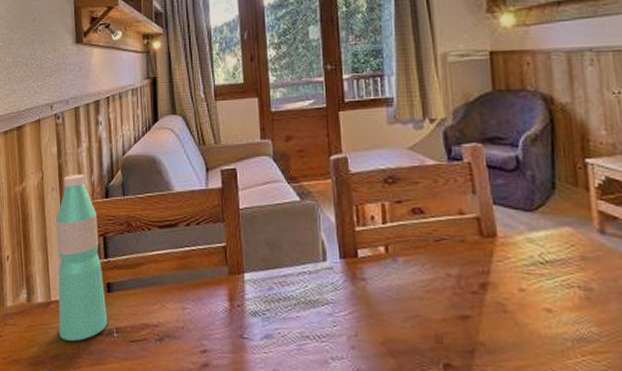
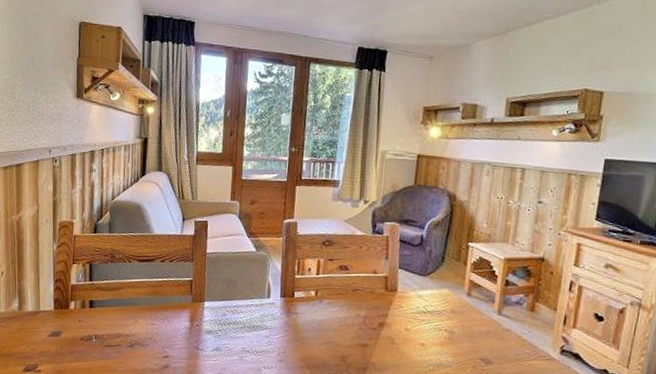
water bottle: present [56,174,108,341] -> none [45,210,89,343]

